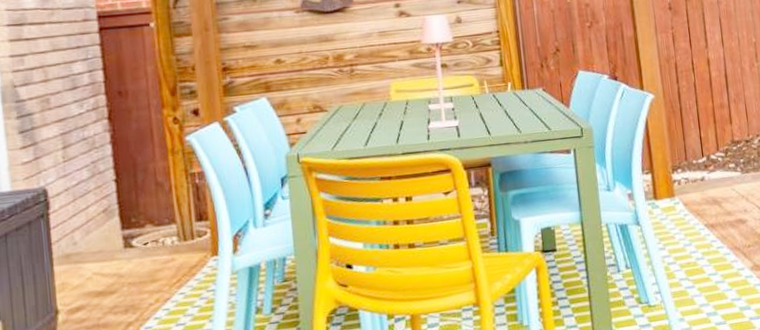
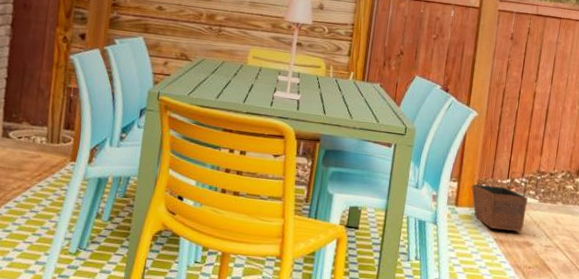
planter: none [667,147,736,215] -> present [472,172,539,232]

